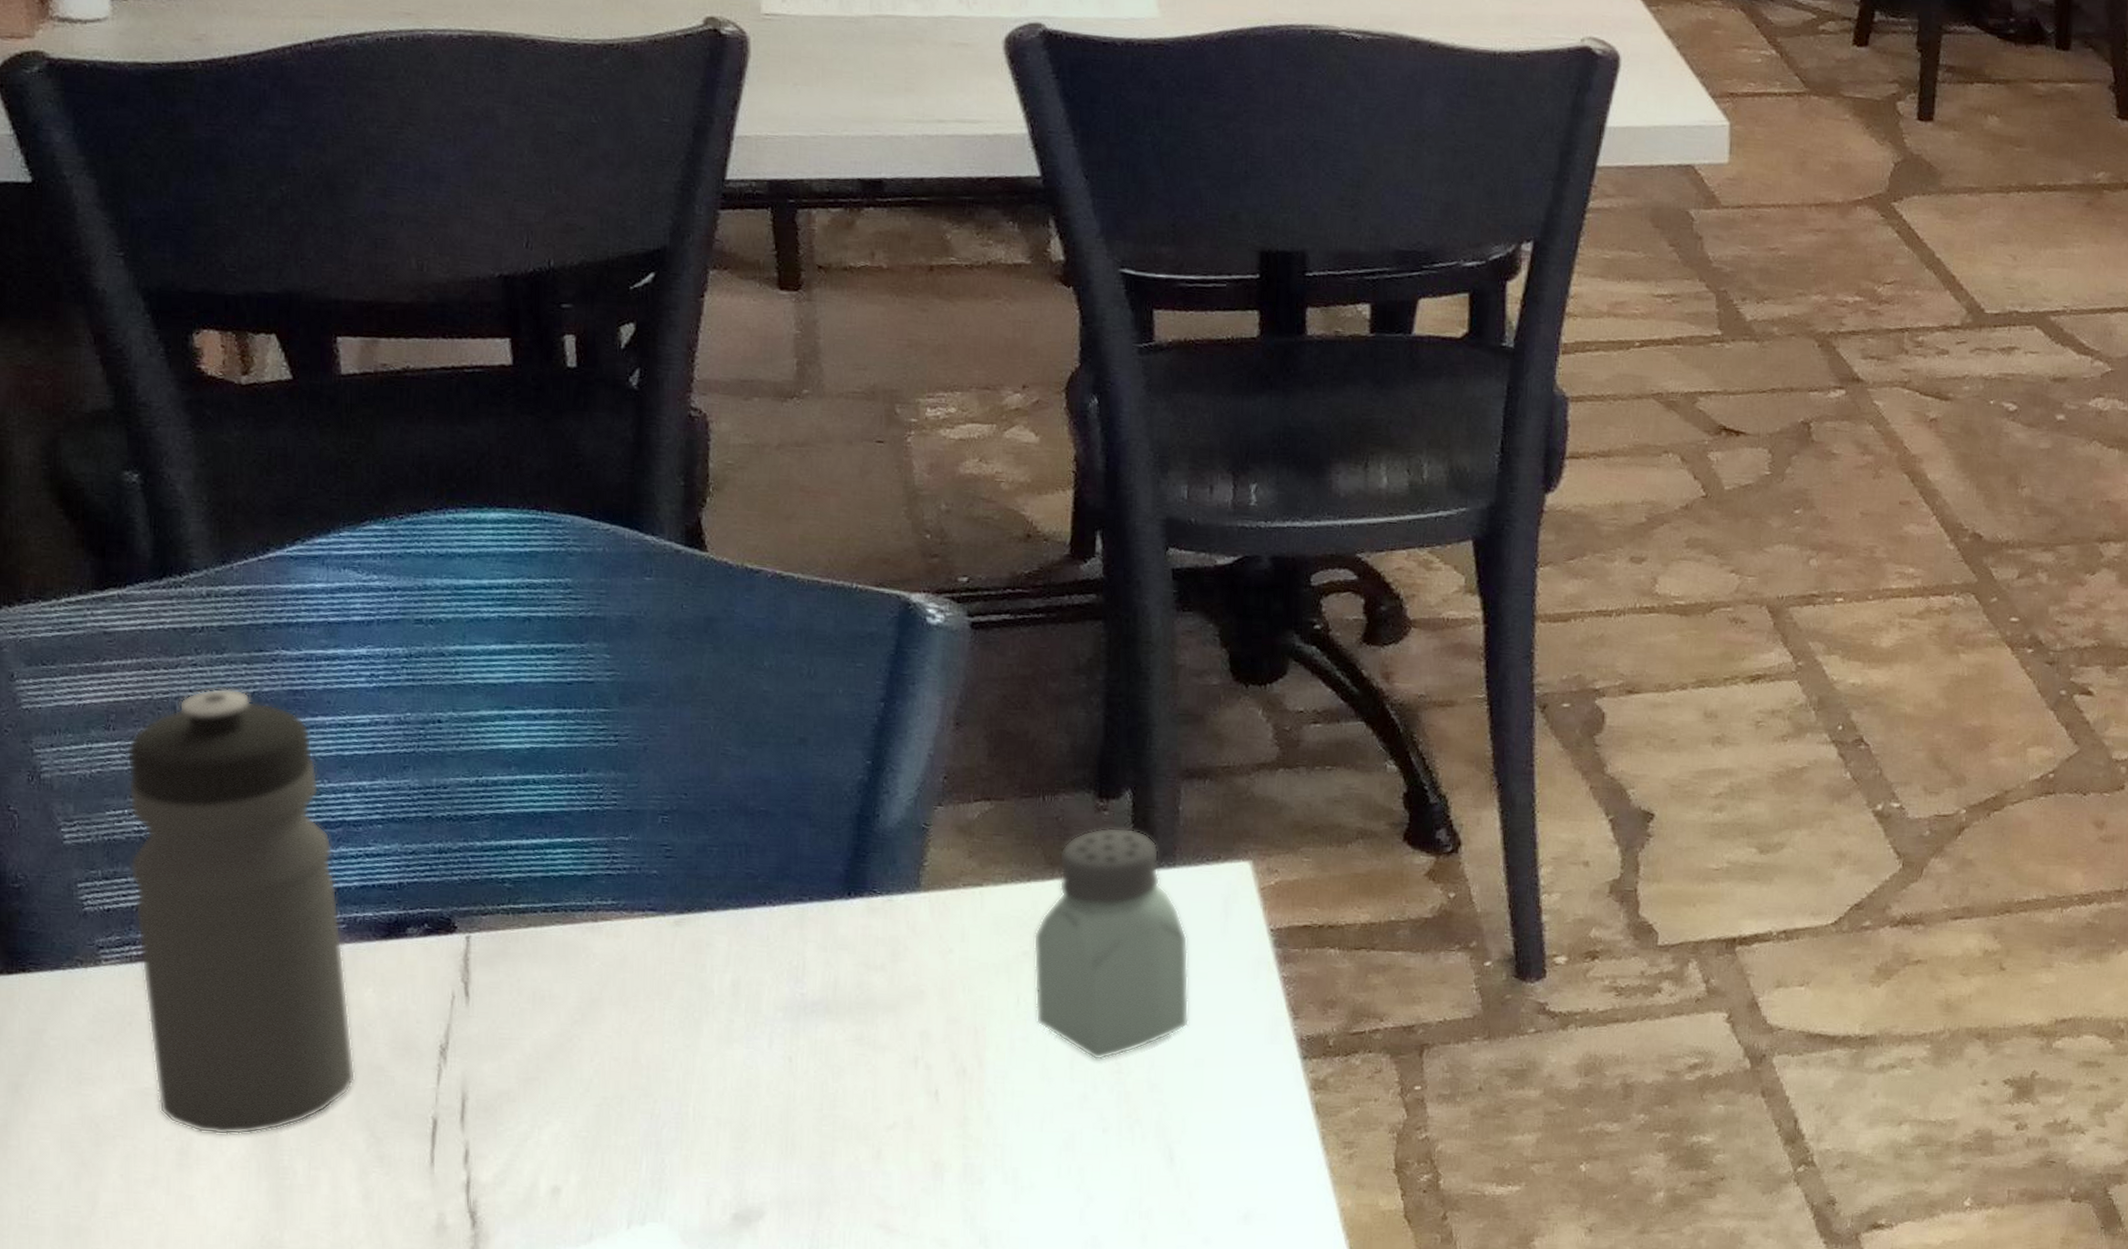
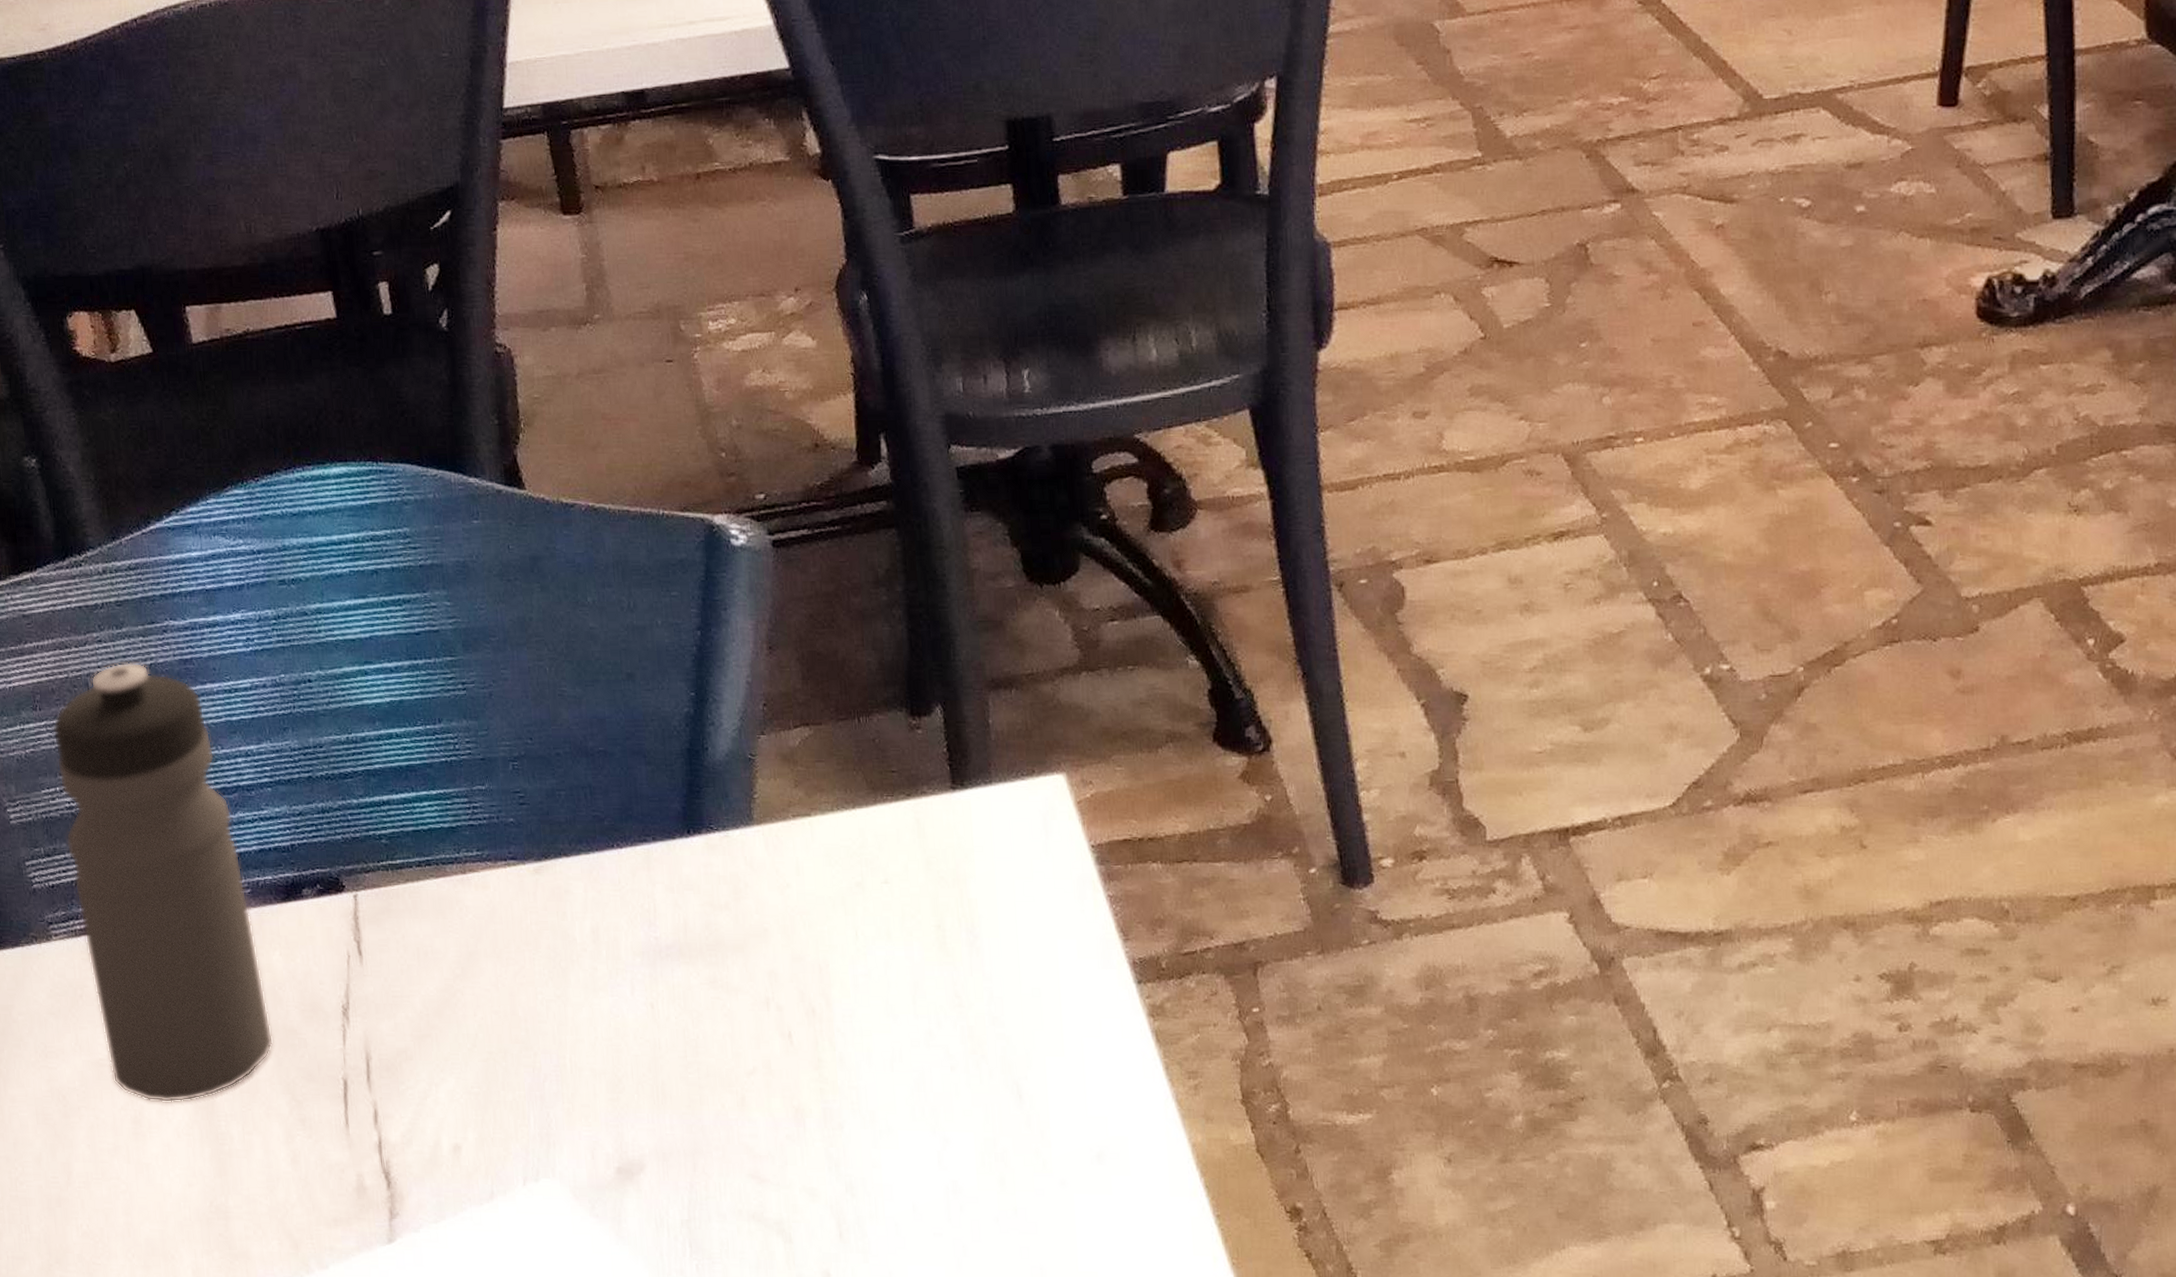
saltshaker: present [1033,827,1189,1061] -> none [864,746,1022,994]

